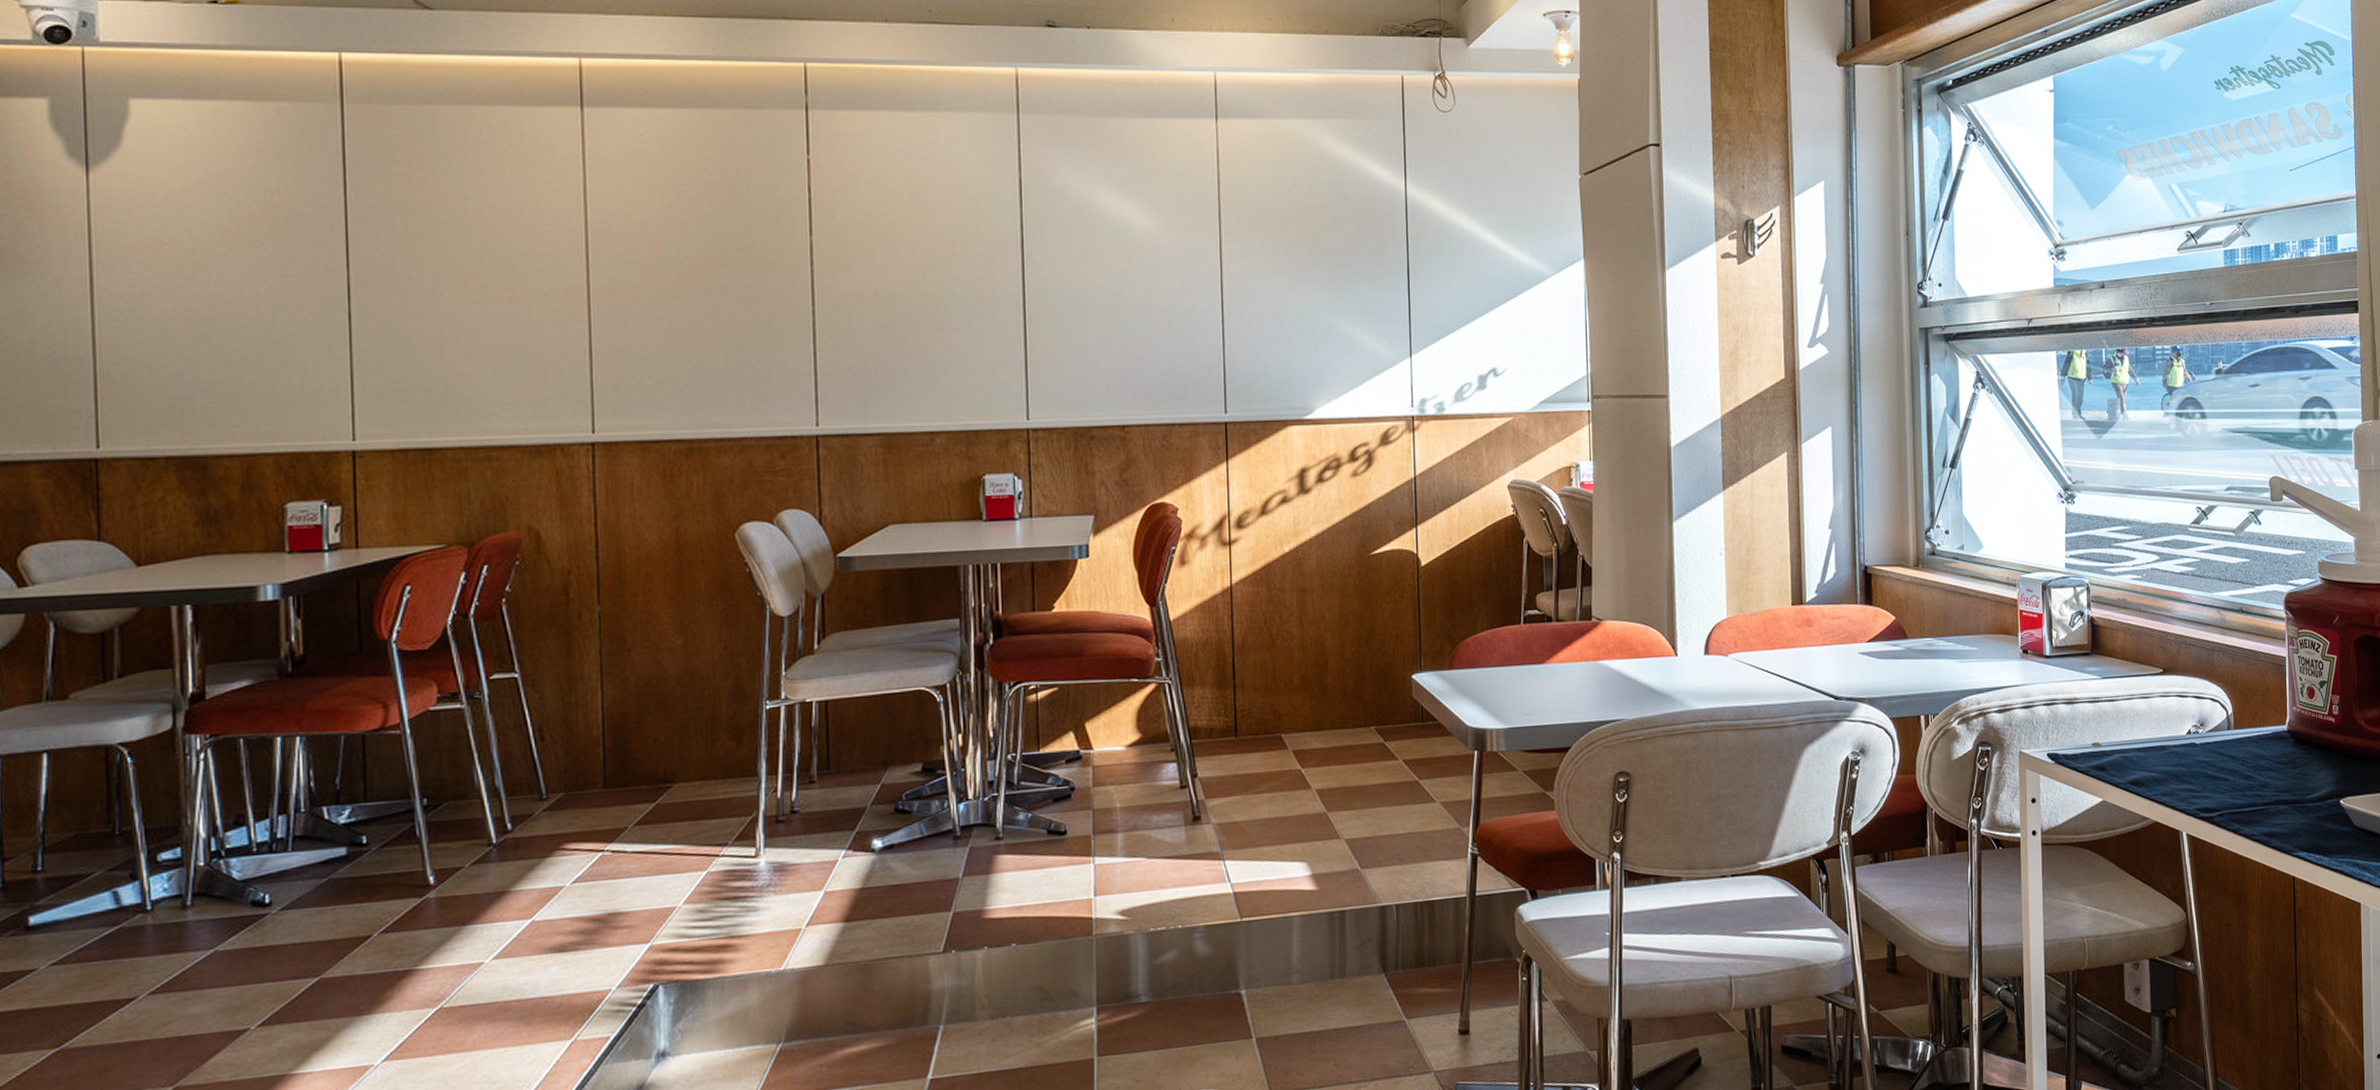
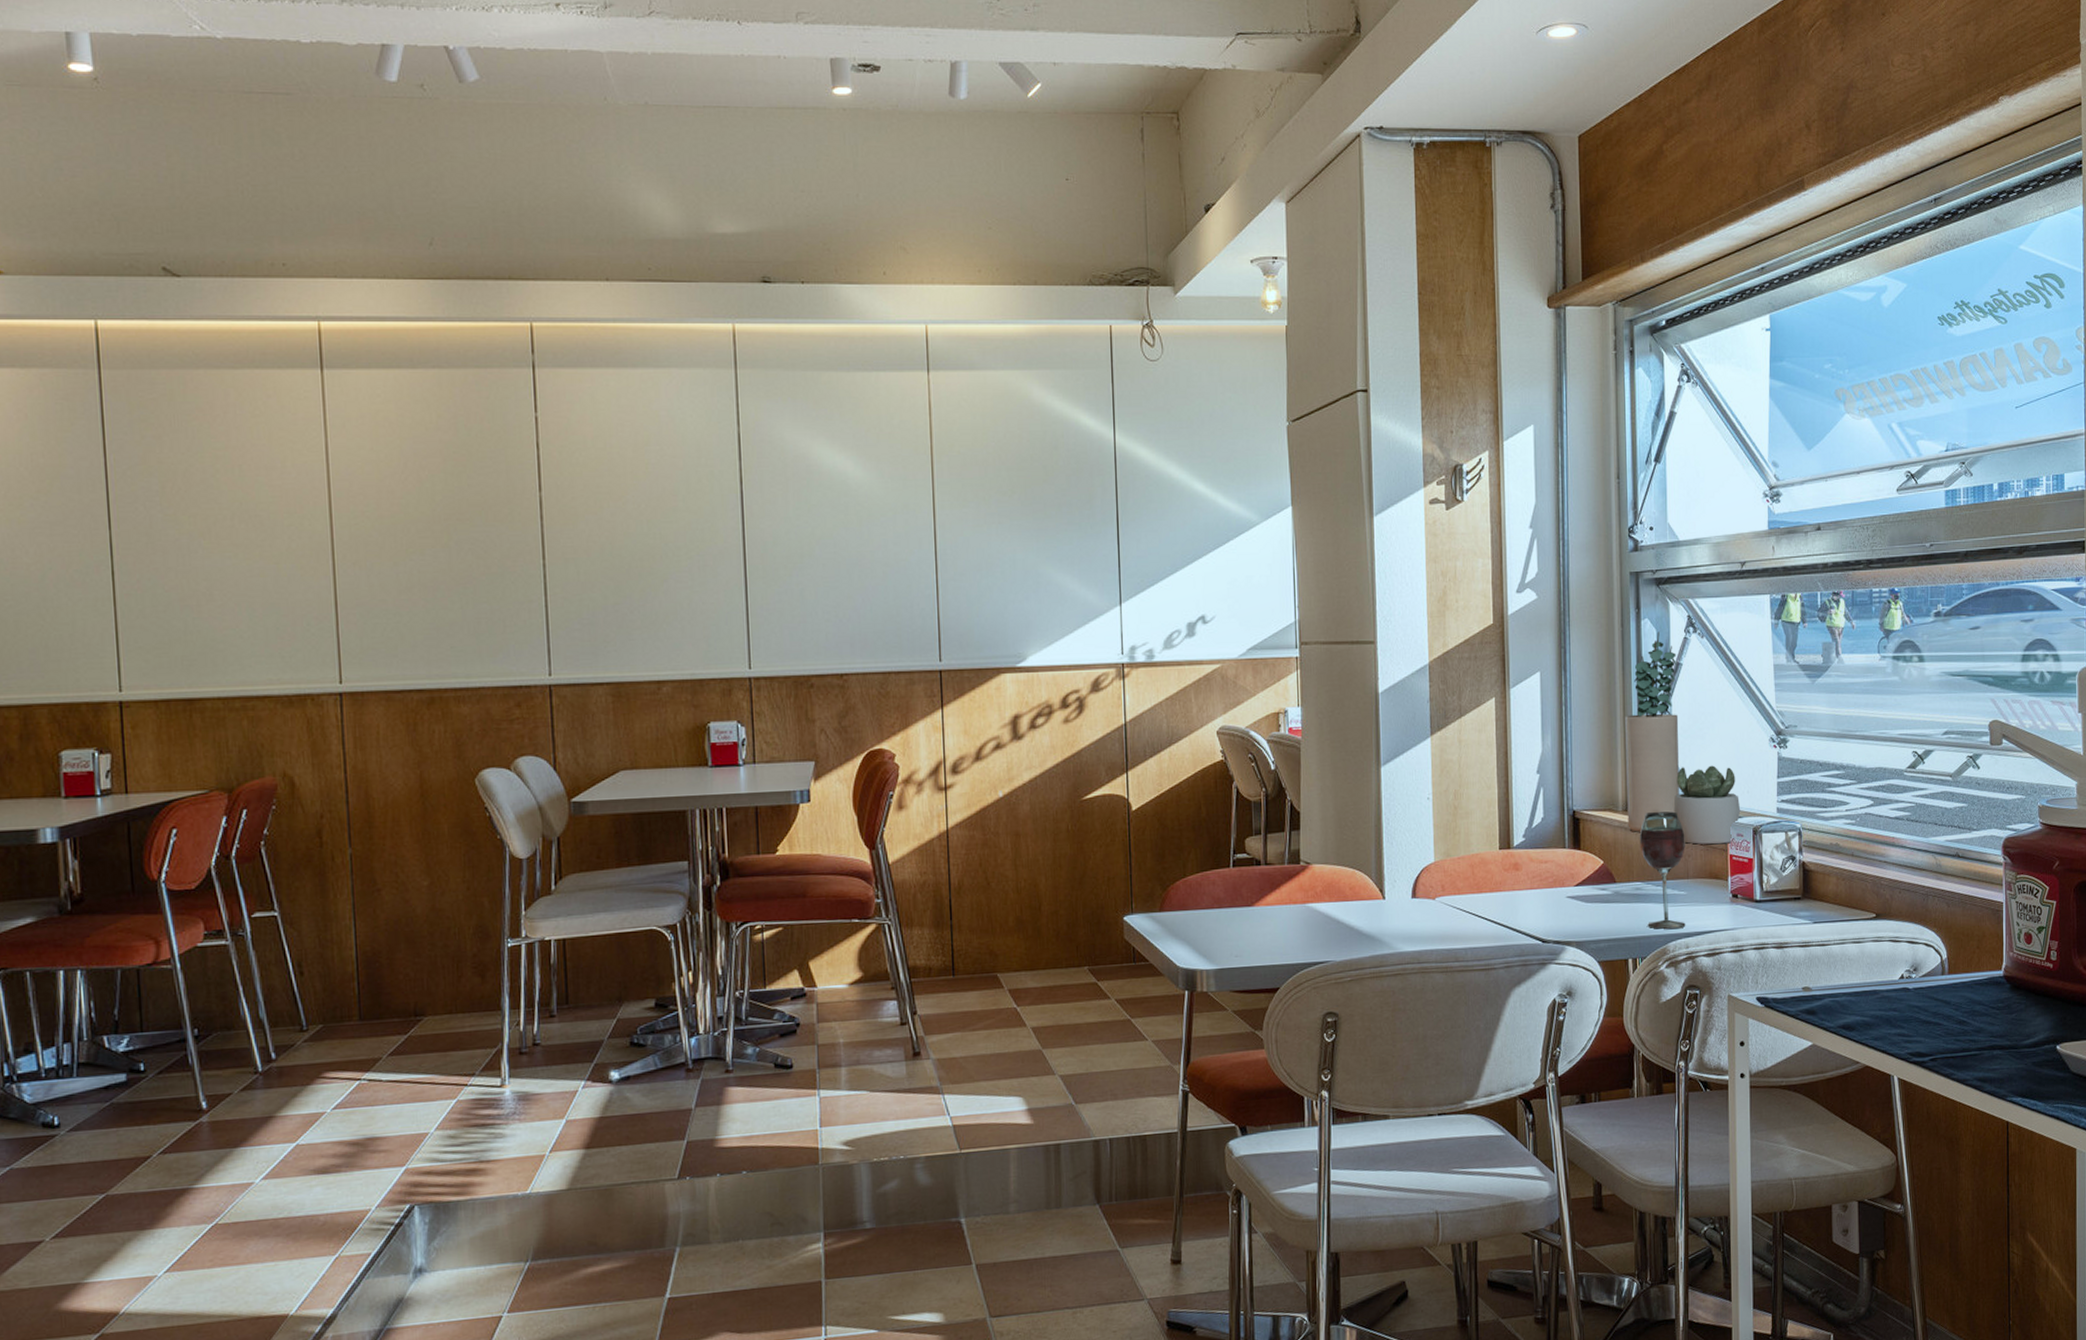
vase: none [1916,387,1969,588] -> present [1625,631,1679,832]
wineglass: none [1930,567,1977,685] -> present [1639,811,1686,929]
succulent plant: none [1964,521,2030,600] -> present [1673,765,1741,845]

